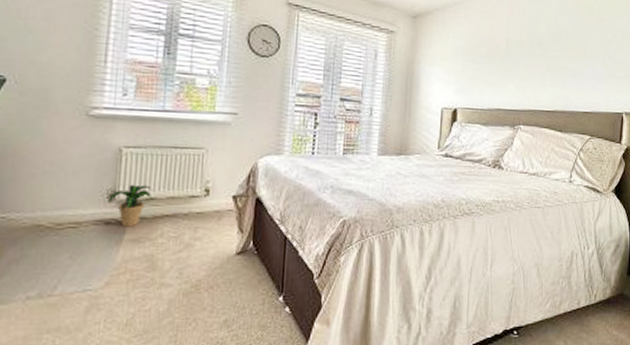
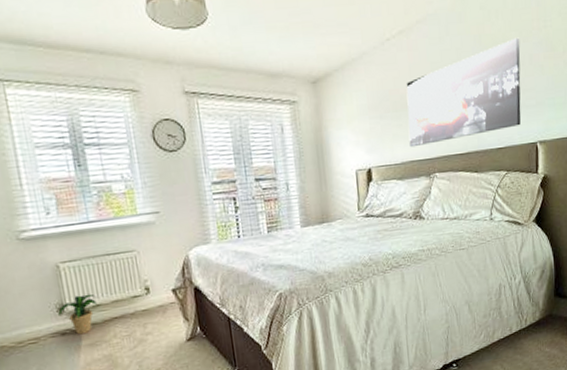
wall art: none [498,11,615,96] -> present [406,37,521,148]

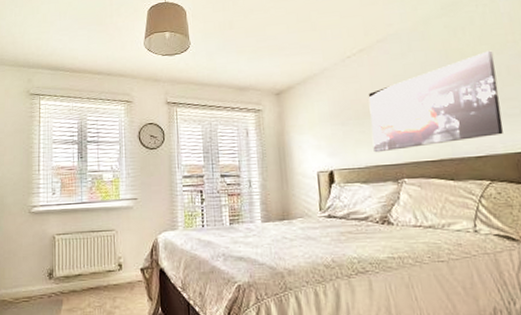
potted plant: present [58,293,97,335] -> none [48,264,79,299]

